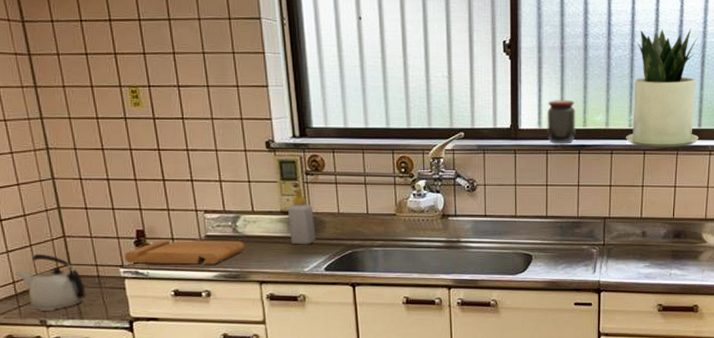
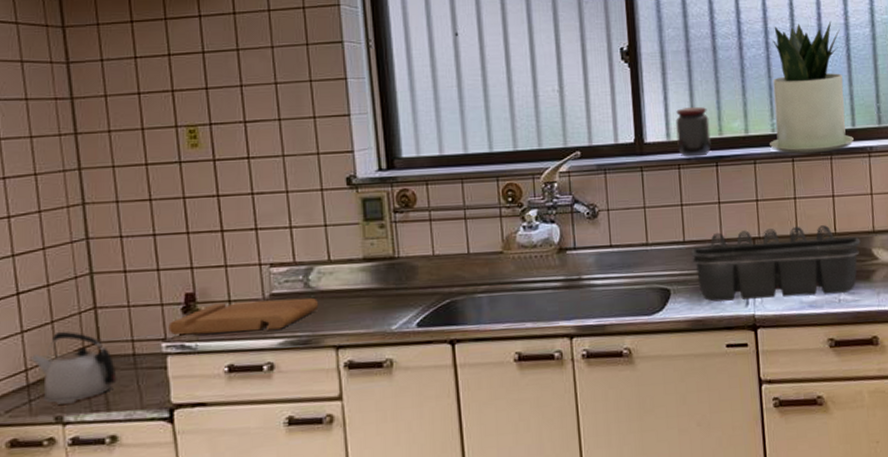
soap bottle: present [288,189,316,245] -> none [372,230,406,298]
dish rack: none [551,210,694,269] -> present [690,225,861,302]

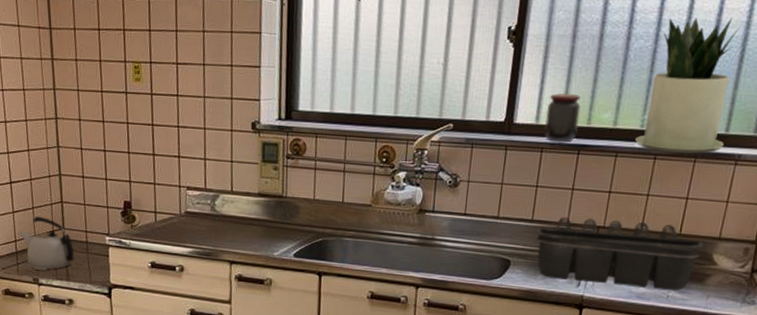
cutting board: present [168,297,319,336] -> none [111,213,221,241]

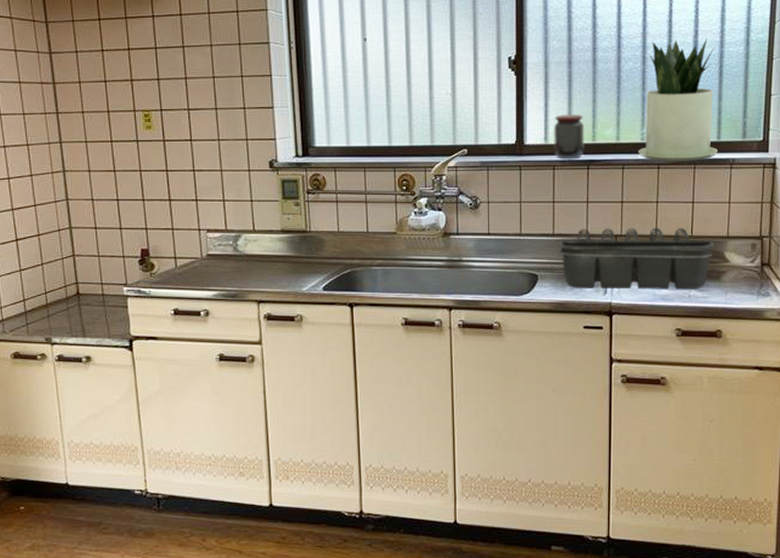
kettle: present [18,216,75,271] -> none [27,272,90,329]

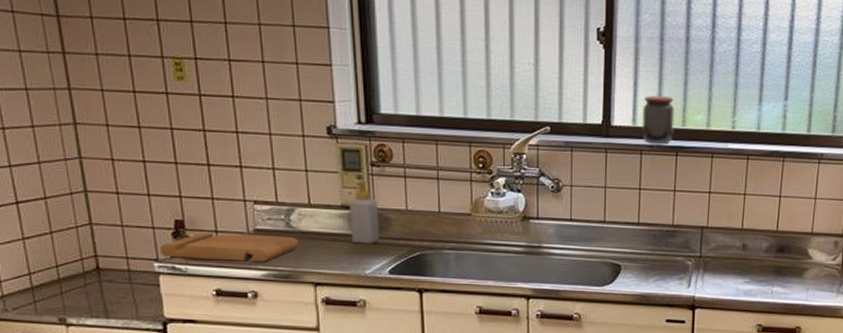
cutting board: none [128,259,245,284] -> present [160,233,299,262]
soap bottle: none [289,208,315,264] -> present [350,181,380,244]
dish rack: present [558,227,715,290] -> none [643,218,799,285]
planter: present [637,38,718,162] -> none [727,24,810,155]

